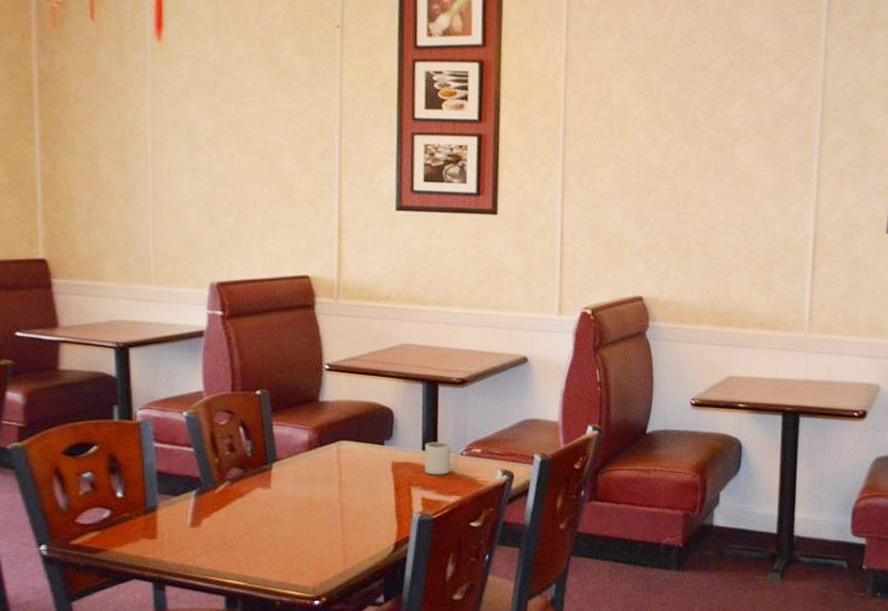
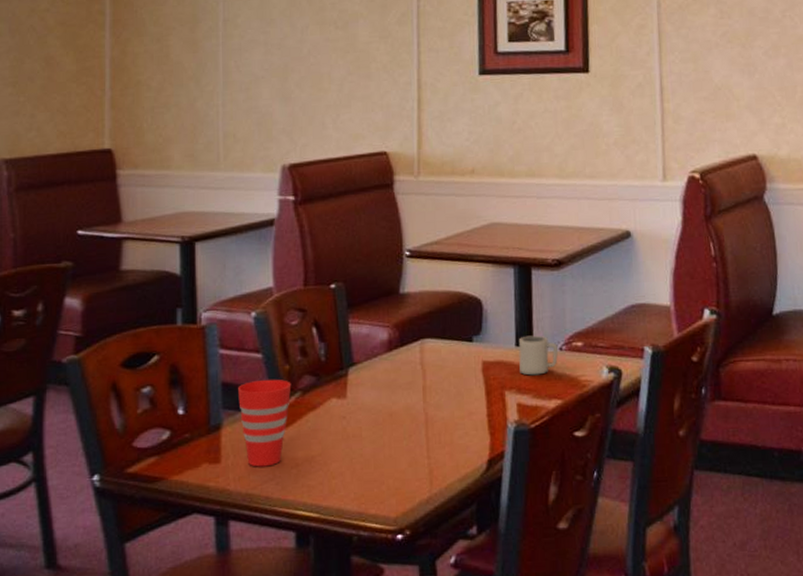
cup: none [172,470,221,543] -> present [238,379,292,467]

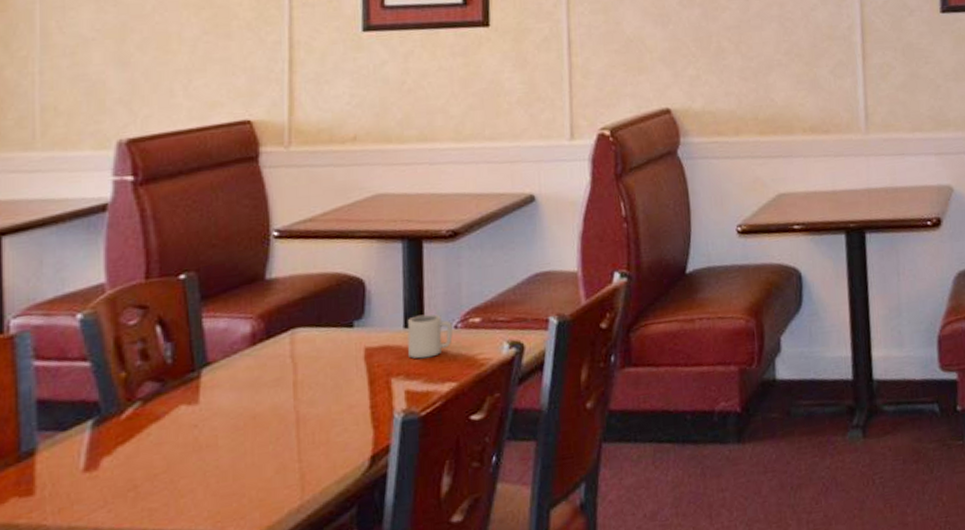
cup: present [238,379,292,467] -> none [58,389,129,495]

